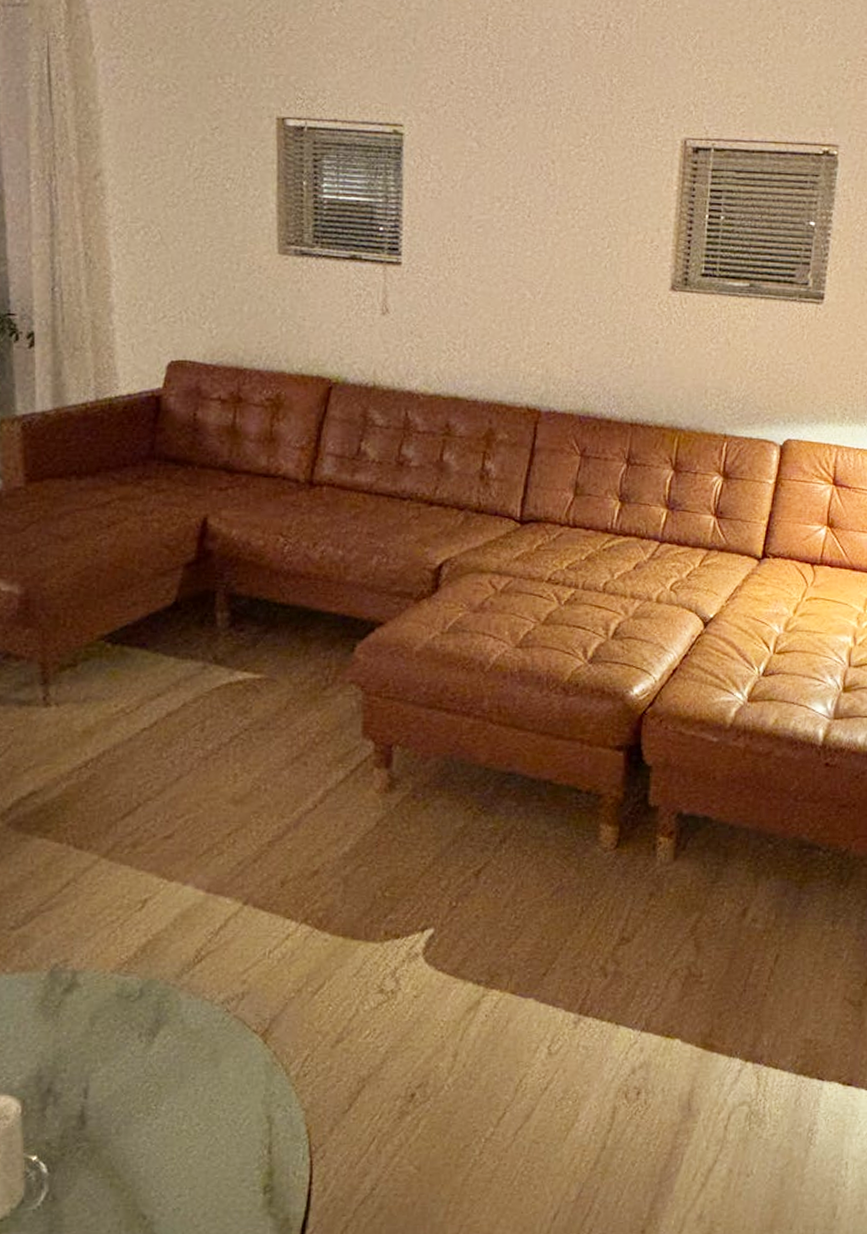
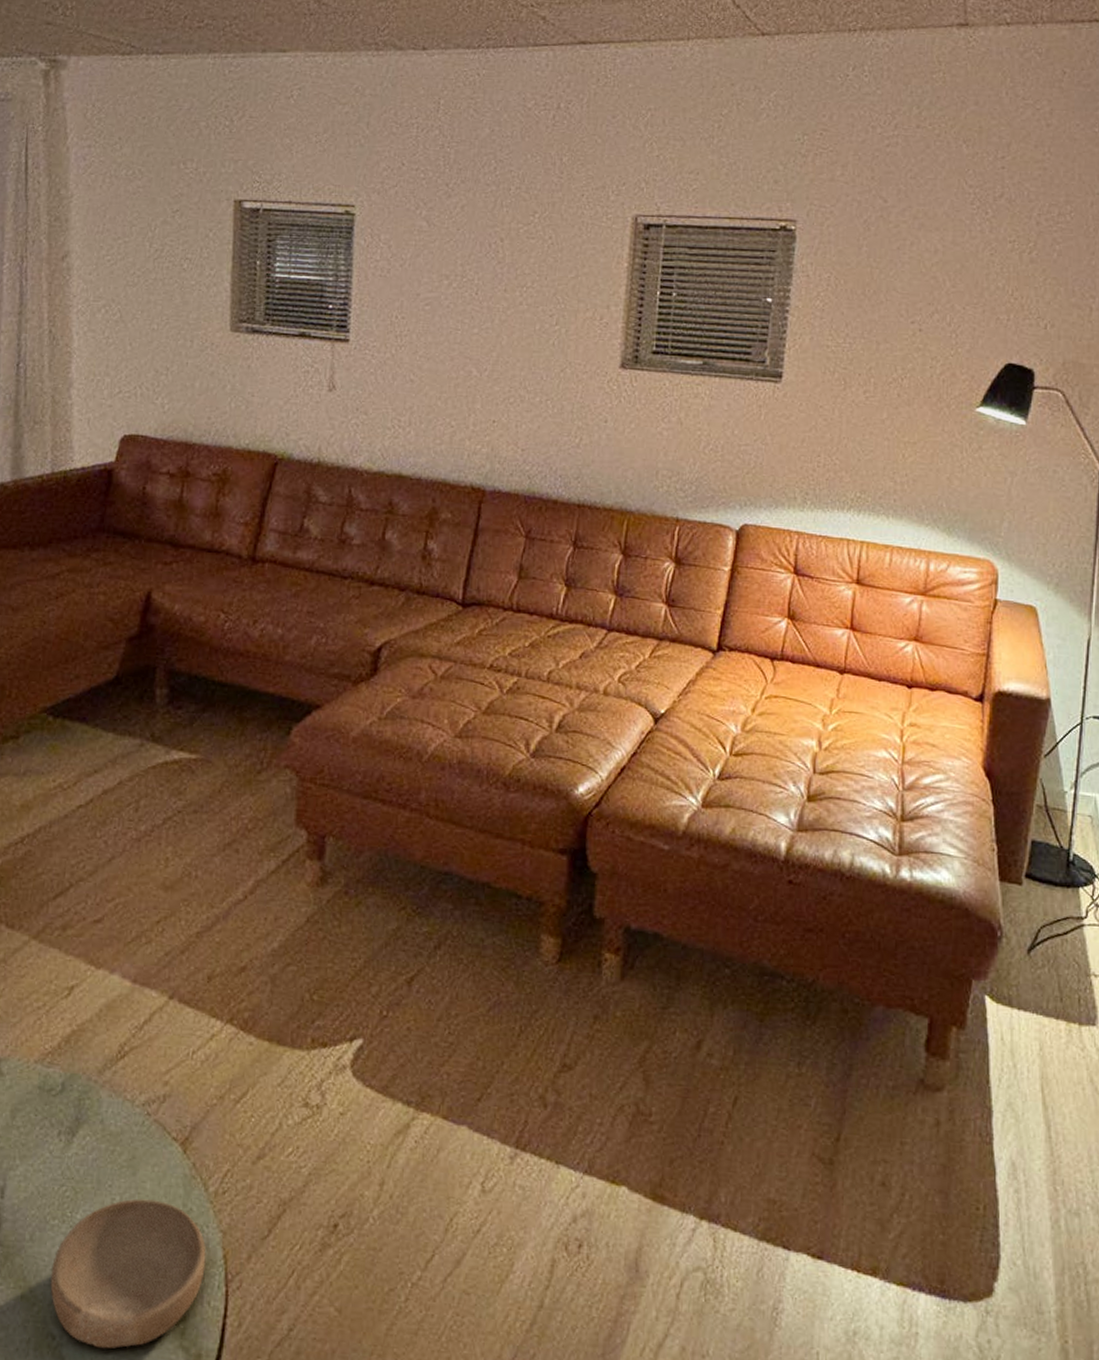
bowl: none [139,1087,290,1223] -> present [50,1198,206,1349]

